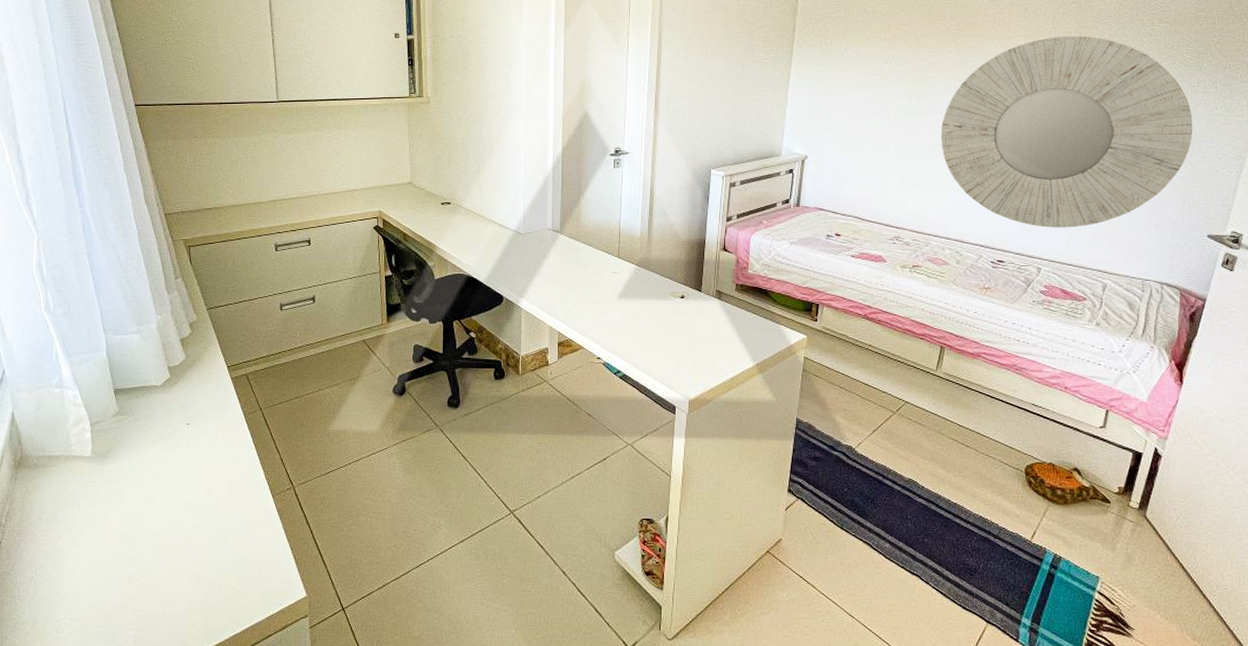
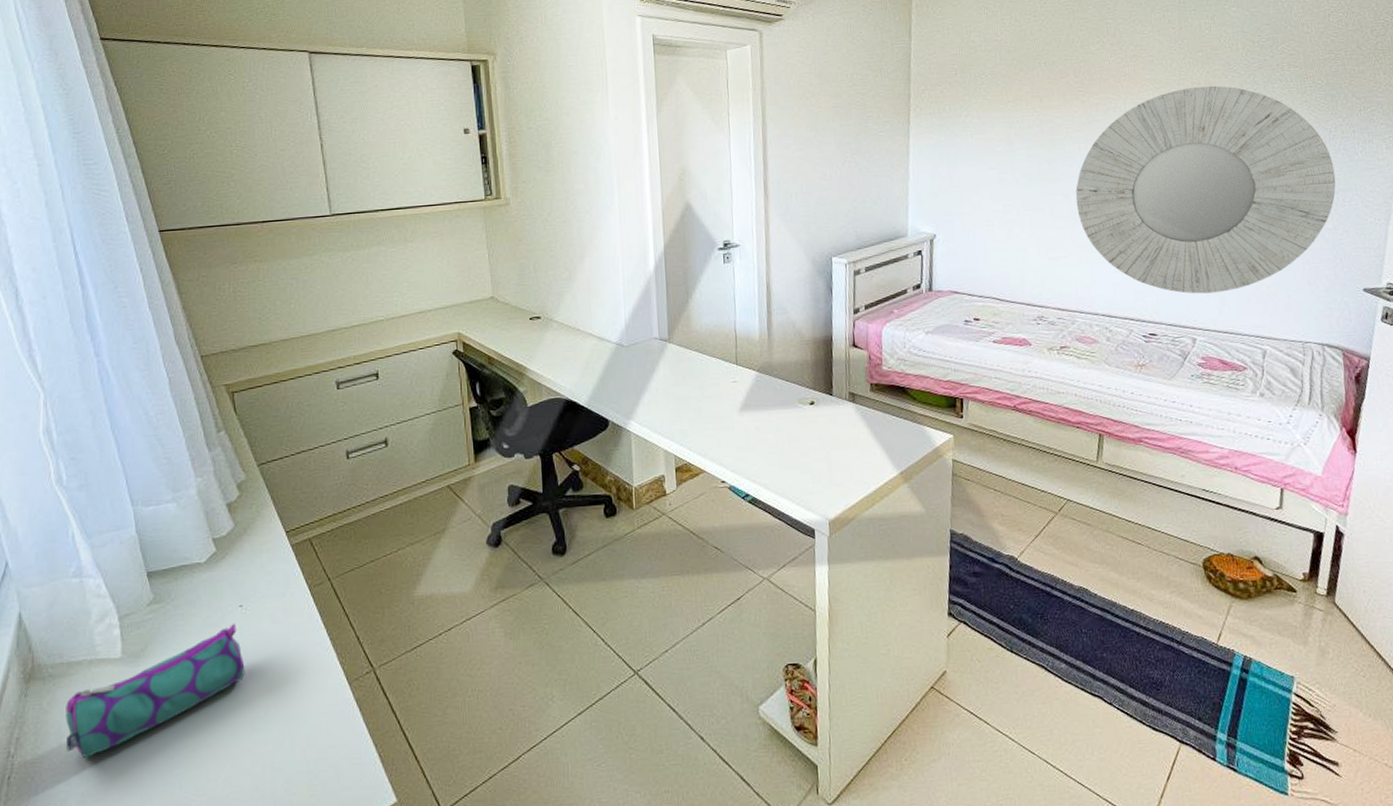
pencil case: none [46,438,189,534] -> present [65,624,245,759]

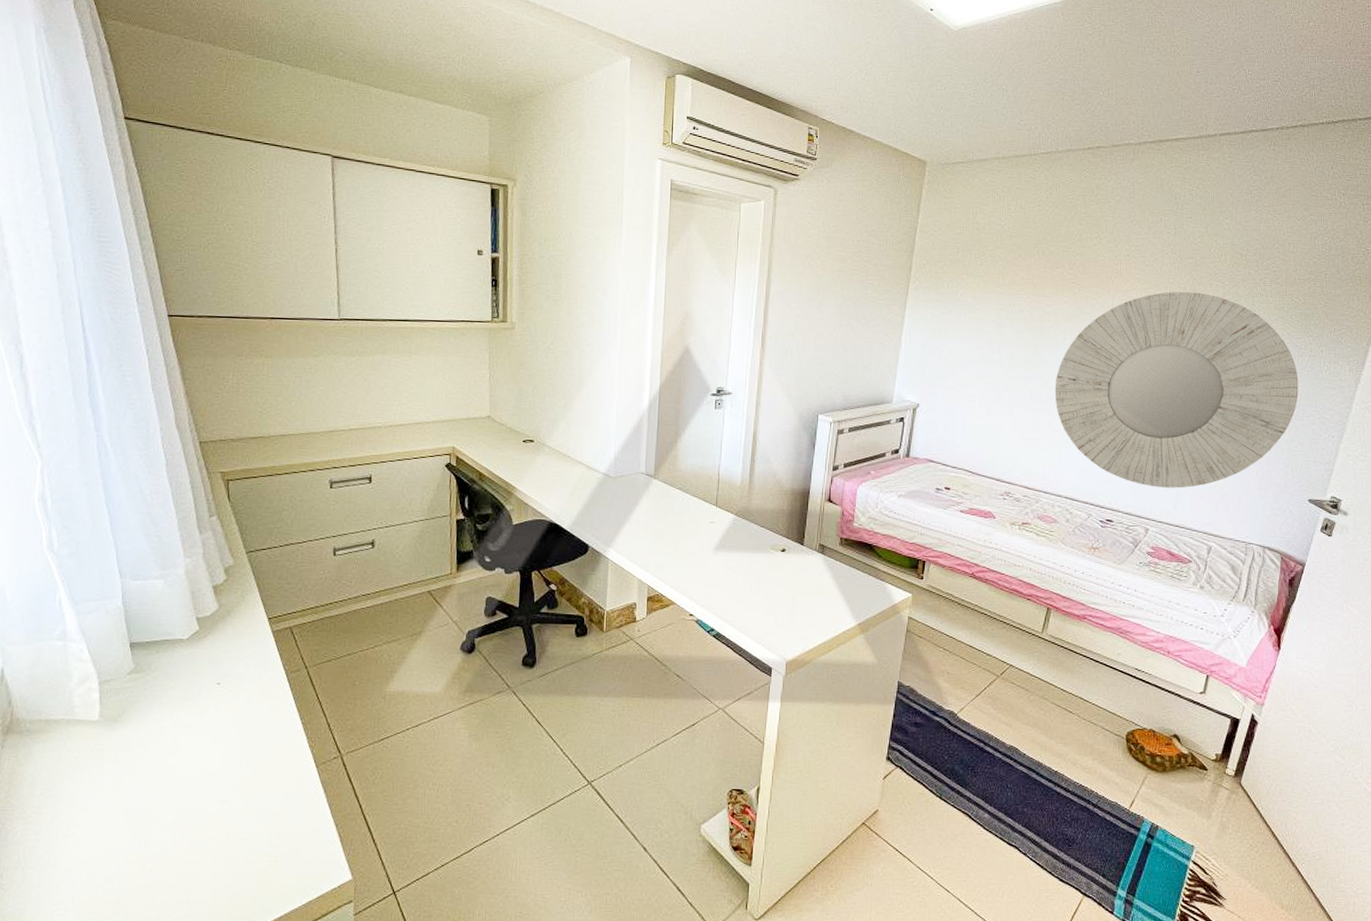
pencil case: present [65,624,245,759] -> none [38,700,218,812]

